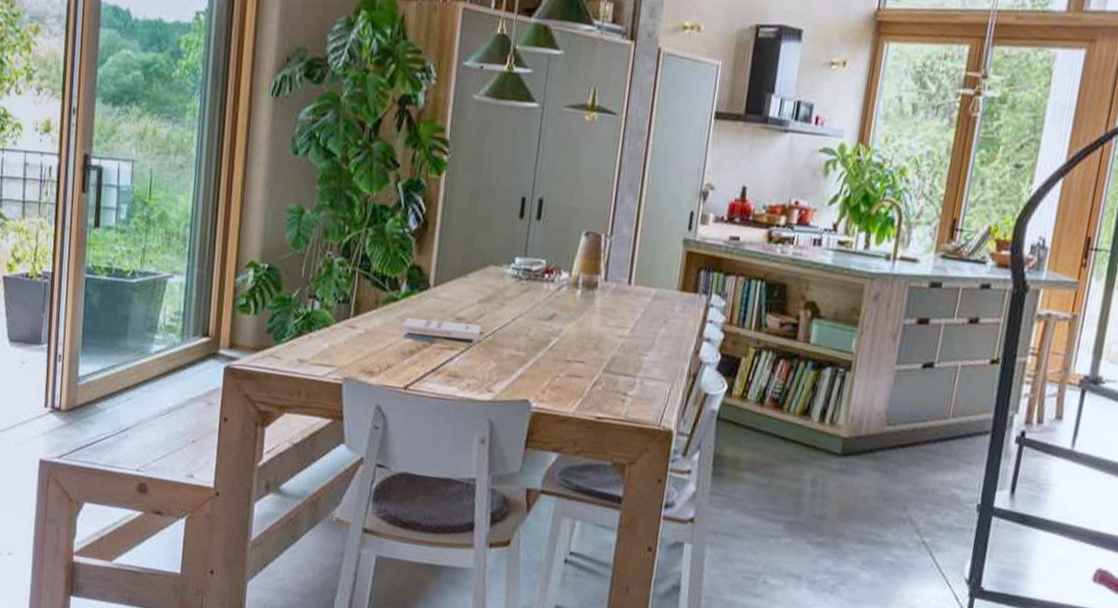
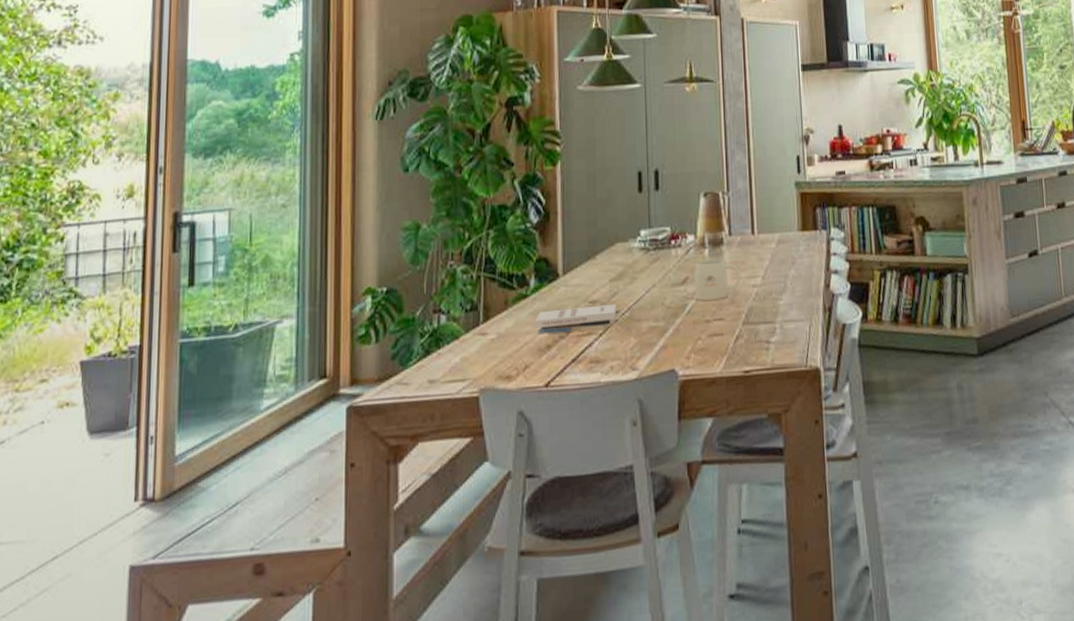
mug: none [560,300,610,344] -> present [694,259,741,302]

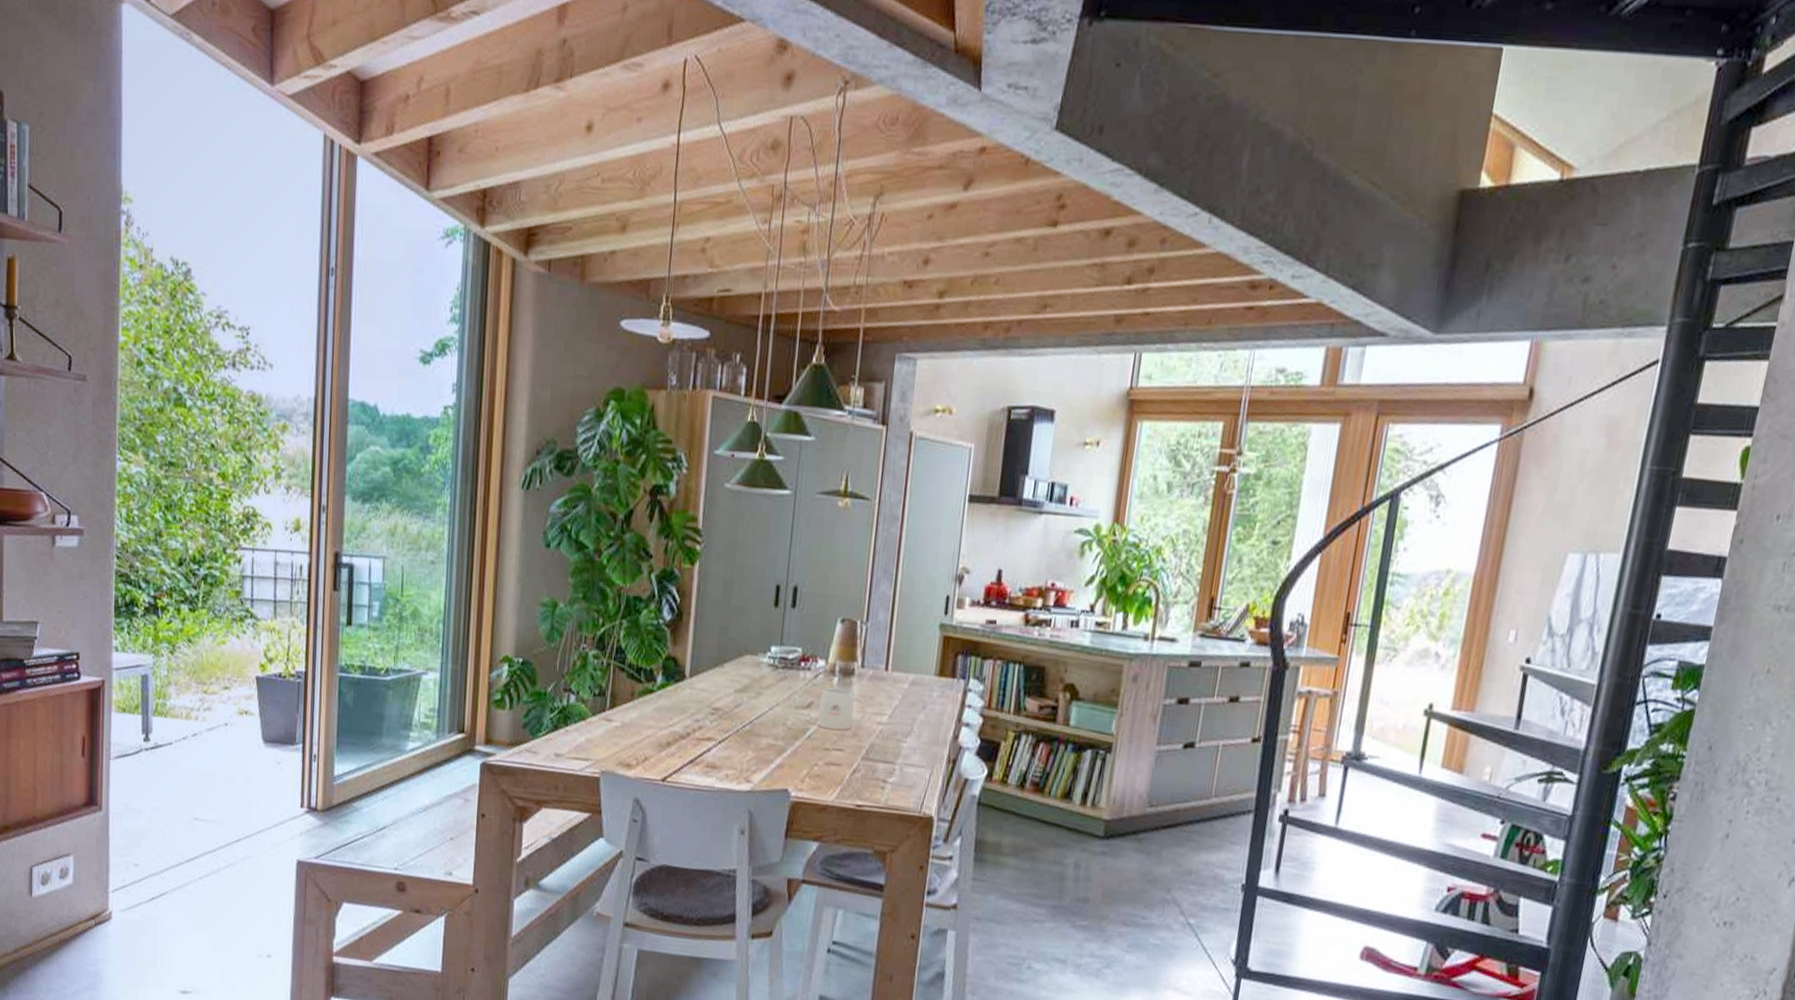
books: present [535,303,621,335] -> none [658,709,743,738]

